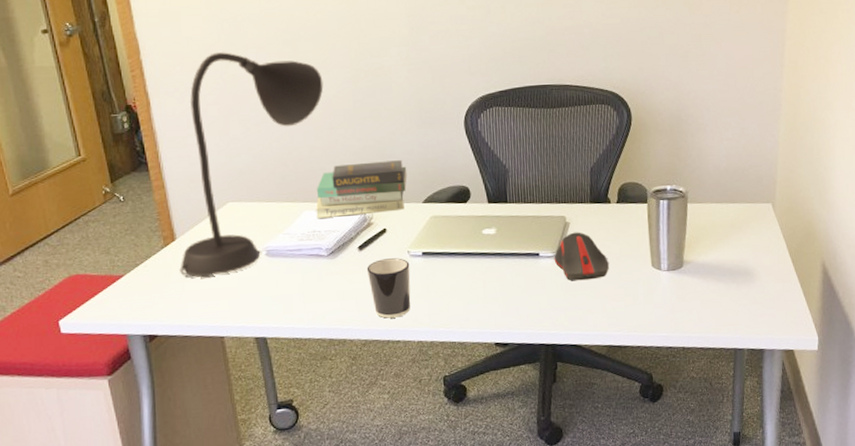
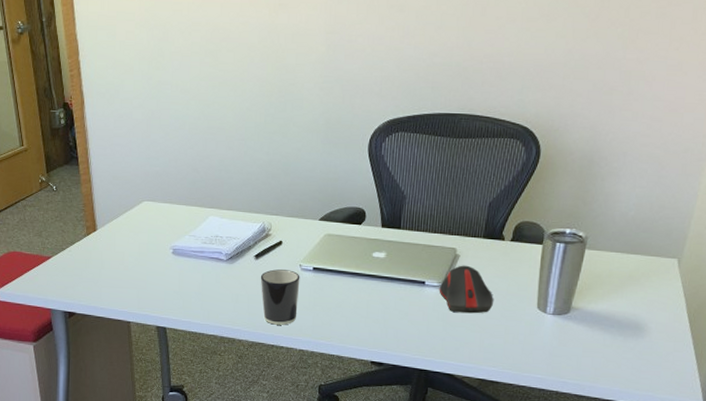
desk lamp: present [180,52,324,277] -> none [98,58,239,267]
books: present [316,160,408,218] -> none [220,176,308,225]

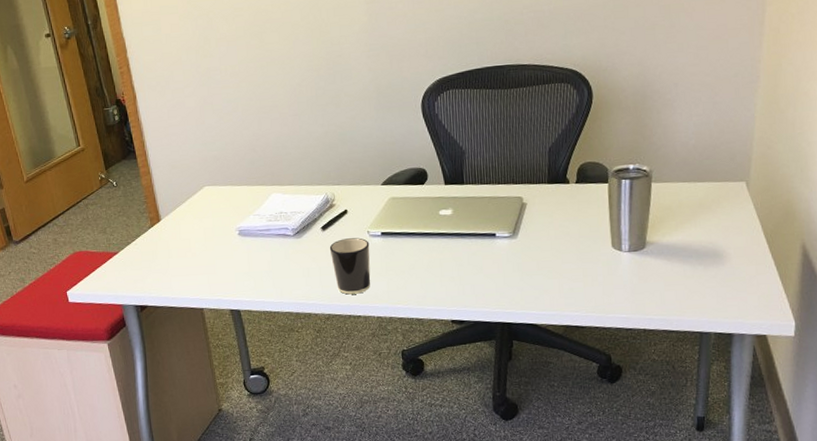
computer mouse: present [439,265,493,314] -> none [510,212,567,261]

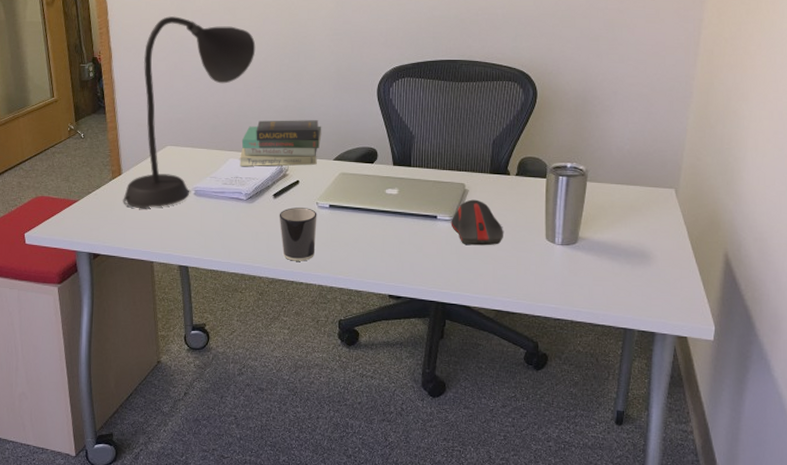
desk lamp: none [164,47,288,255] -> present [123,16,256,208]
books: none [282,144,367,200] -> present [240,120,322,166]
computer mouse: none [510,212,567,261] -> present [451,199,503,246]

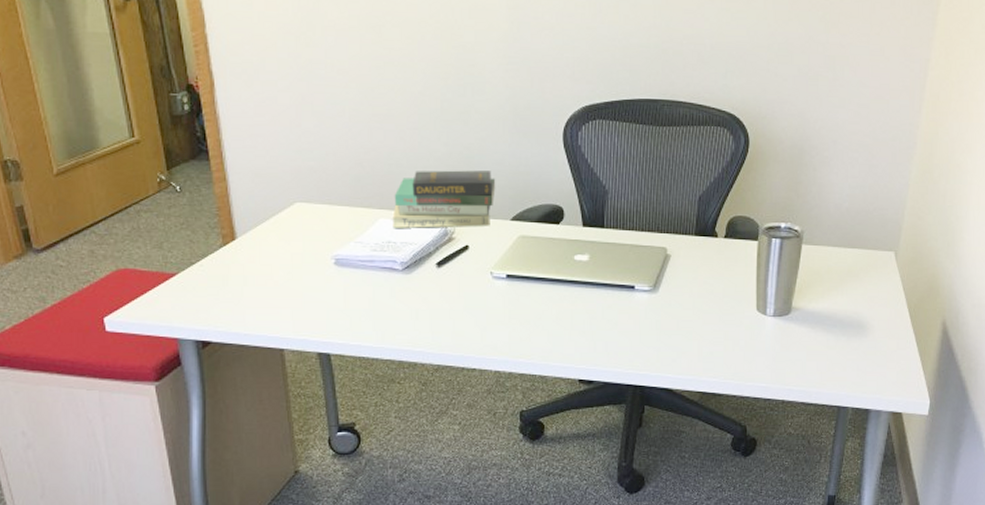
desk lamp: present [123,16,256,208] -> none [239,32,409,282]
mug: present [279,207,317,261] -> none [444,279,492,344]
computer mouse: present [451,199,503,246] -> none [650,266,710,320]

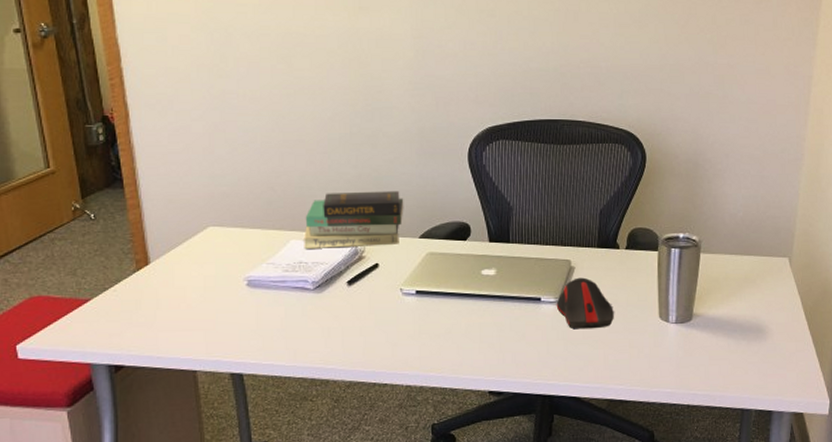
computer mouse: none [650,266,710,320] -> present [556,277,614,329]

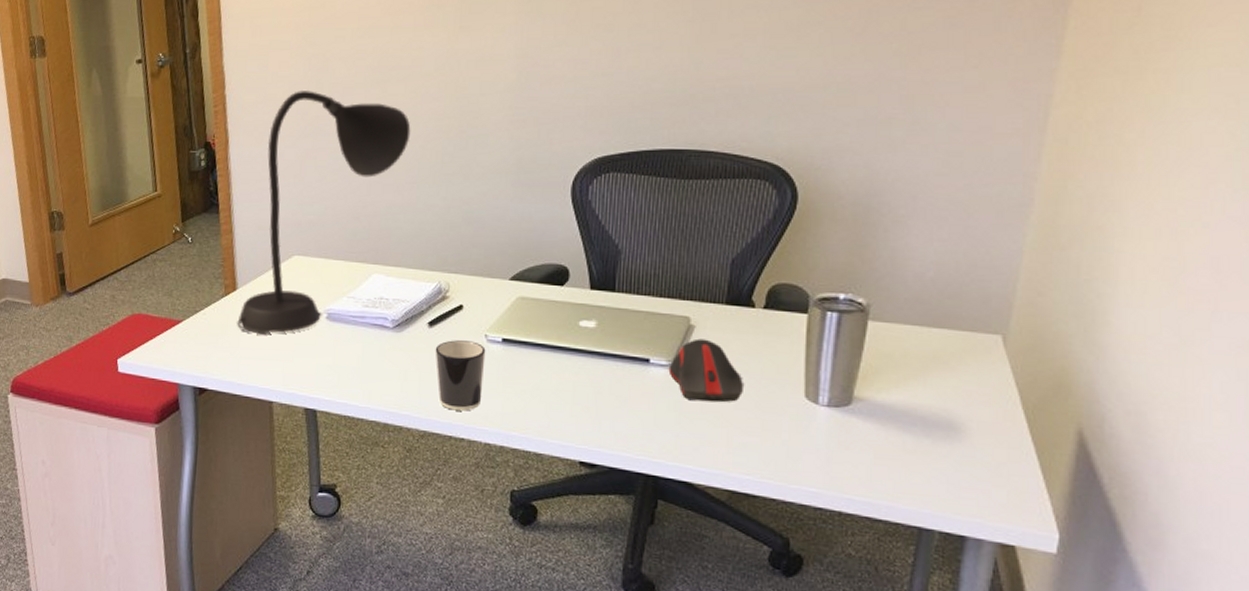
desk lamp: none [152,65,319,305] -> present [237,91,411,334]
books: present [304,191,404,249] -> none [386,225,495,286]
mug: none [355,295,402,360] -> present [435,340,486,411]

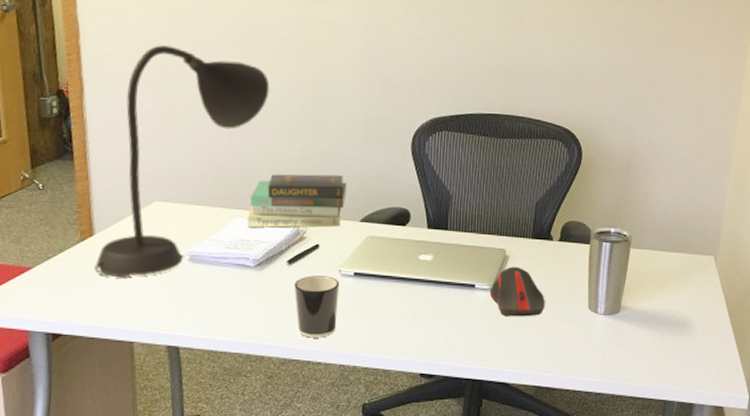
books: none [386,225,495,286] -> present [247,174,347,228]

